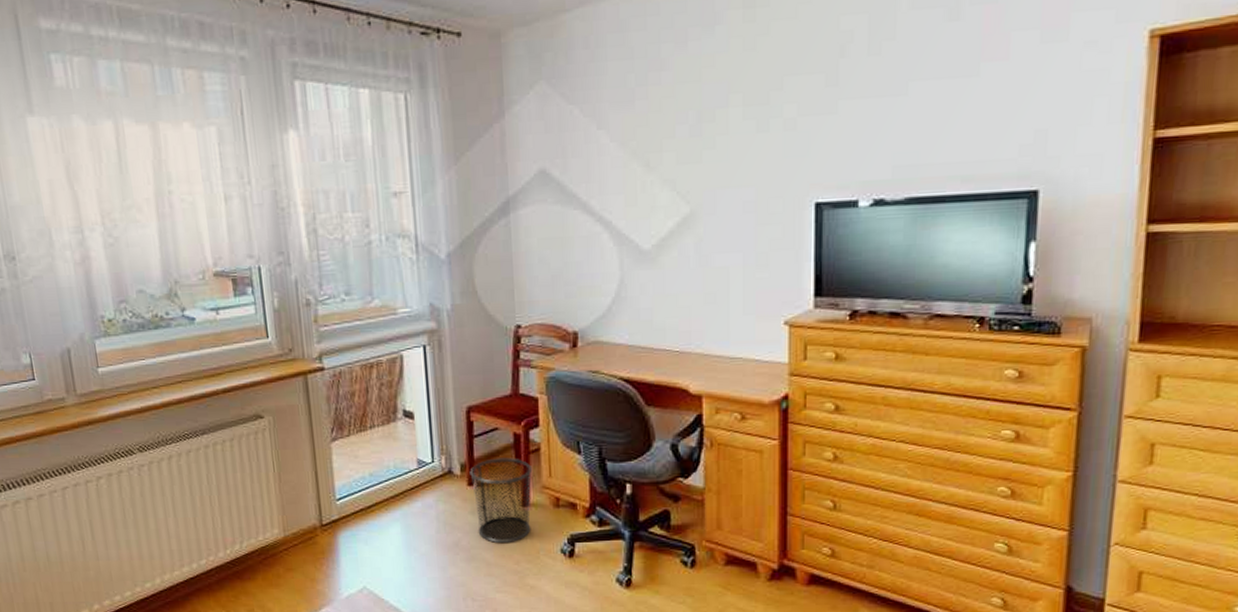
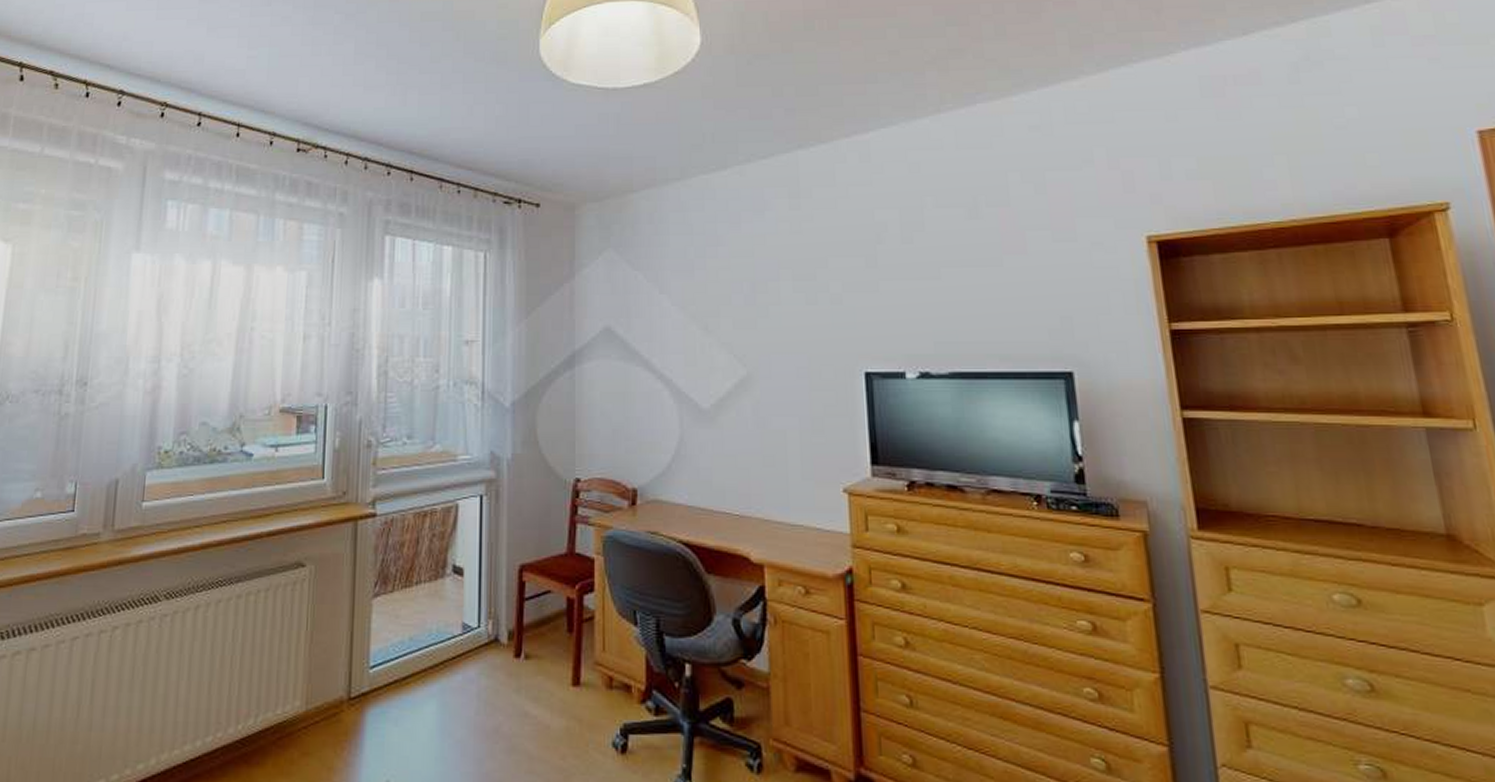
waste bin: present [469,457,533,543] -> none [517,626,585,731]

